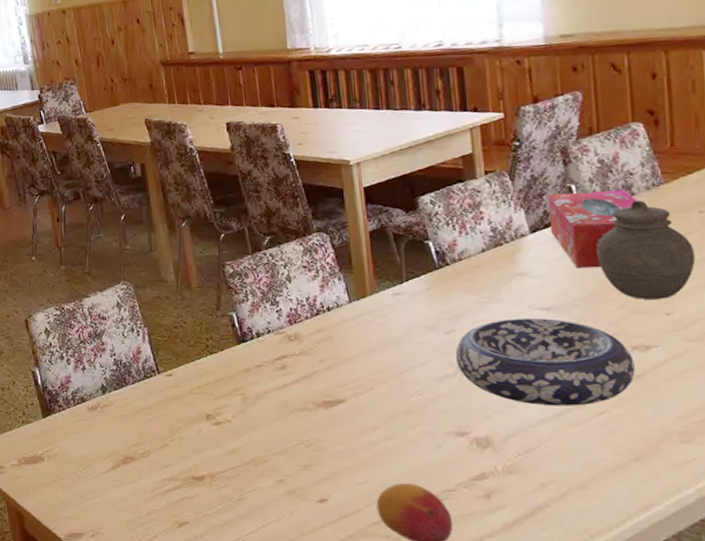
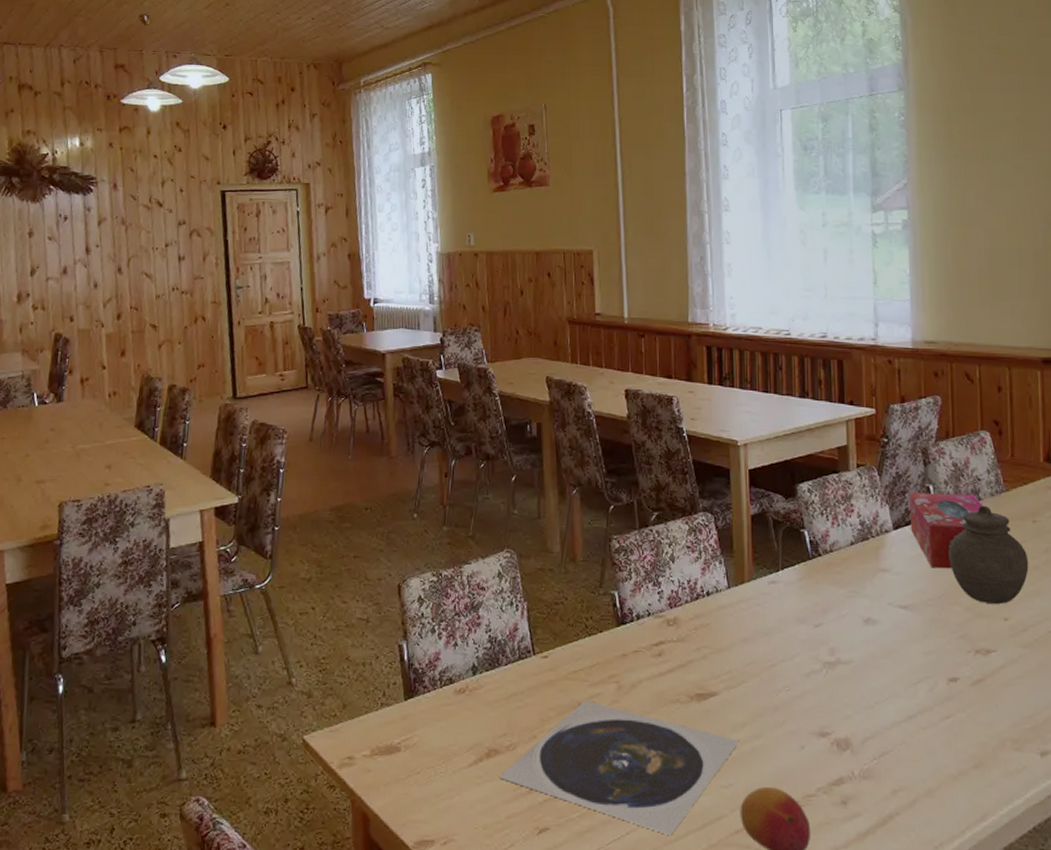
plate: none [136,412,372,528] -> present [499,700,739,836]
decorative bowl: present [455,317,635,406] -> none [822,615,977,709]

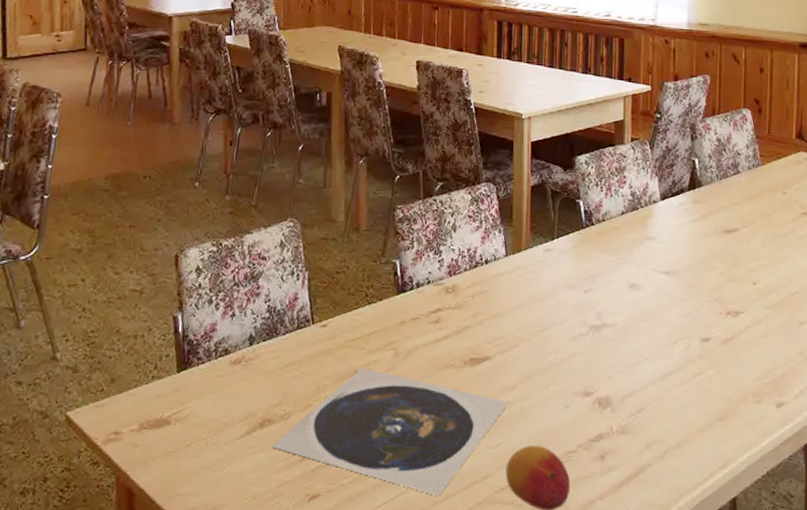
tissue box: present [910,492,984,569] -> none [676,165,742,237]
jar: present [948,505,1029,604] -> none [708,178,777,269]

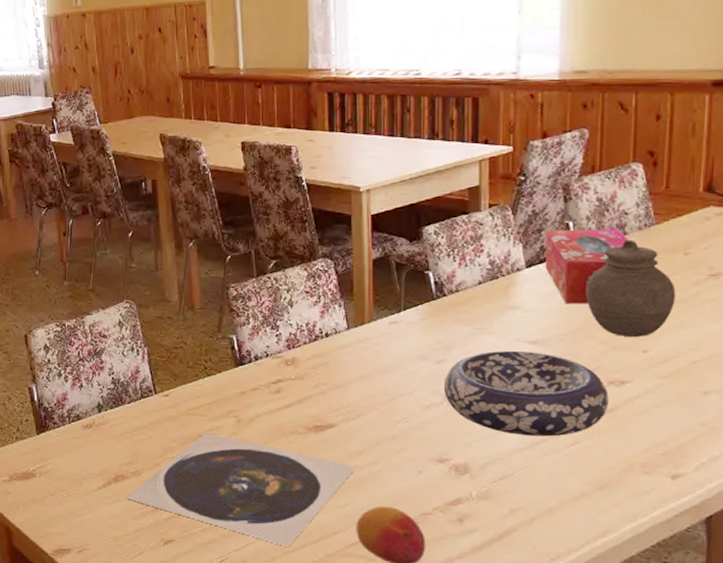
decorative bowl: none [590,280,727,367] -> present [443,350,609,437]
tissue box: none [676,165,742,237] -> present [545,229,629,304]
jar: none [708,178,777,269] -> present [586,239,676,337]

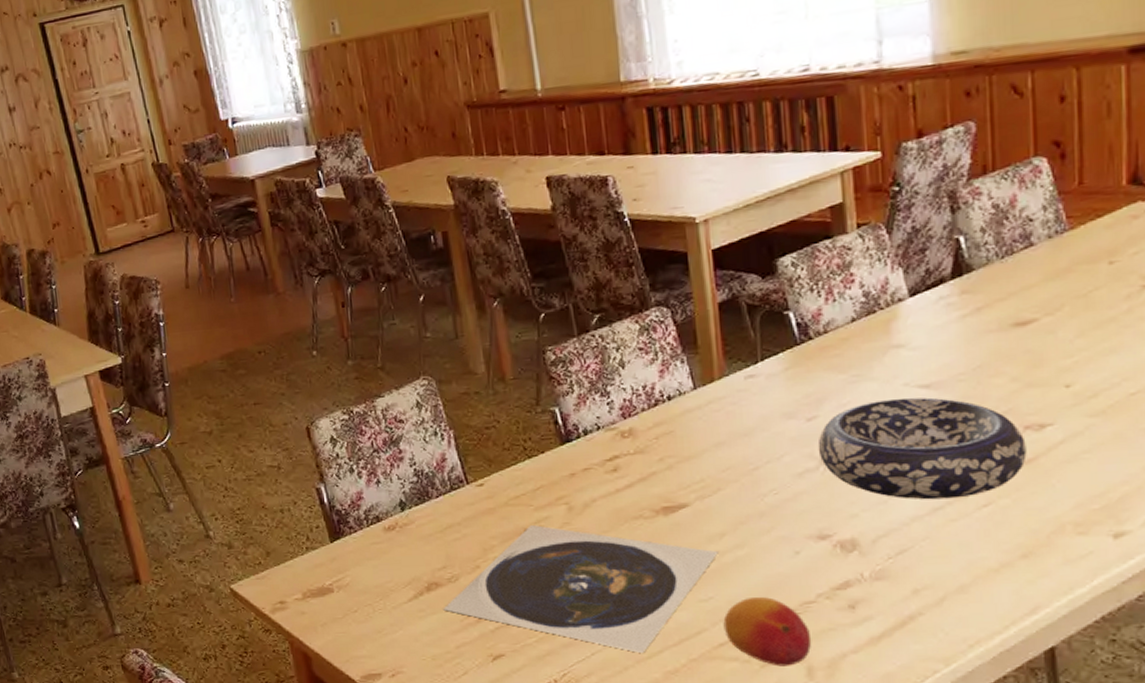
tissue box: present [545,229,629,304] -> none [931,239,1038,337]
jar: present [586,239,676,337] -> none [987,251,1102,370]

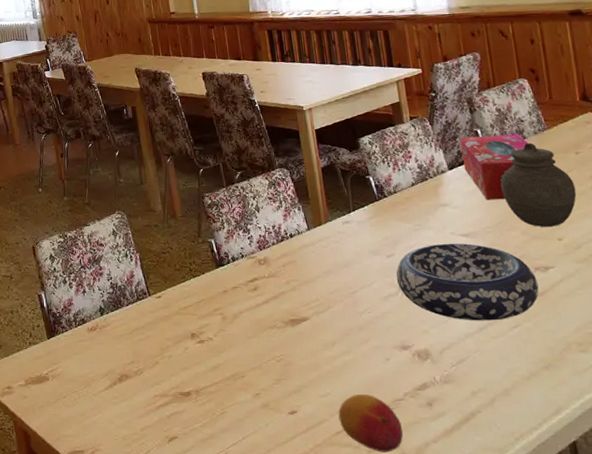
plate: present [443,525,719,654] -> none [131,331,332,439]
tissue box: none [931,239,1038,337] -> present [460,134,529,200]
jar: none [987,251,1102,370] -> present [500,143,577,227]

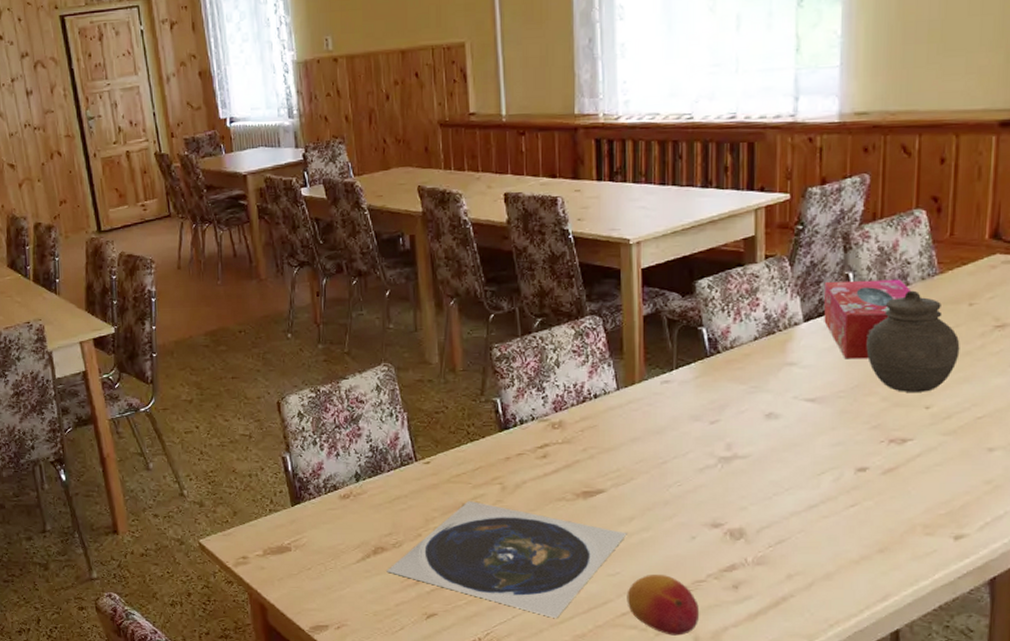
plate: none [131,331,332,439] -> present [386,501,627,619]
decorative bowl: present [396,243,539,321] -> none [717,409,890,498]

